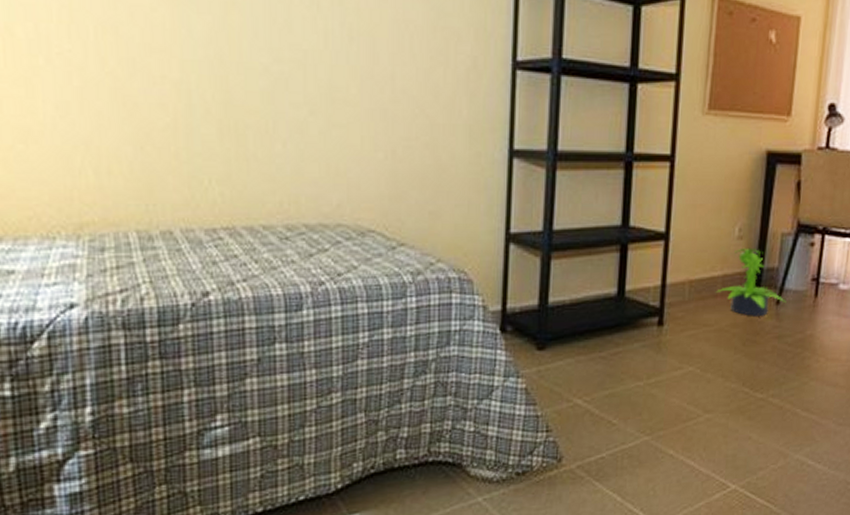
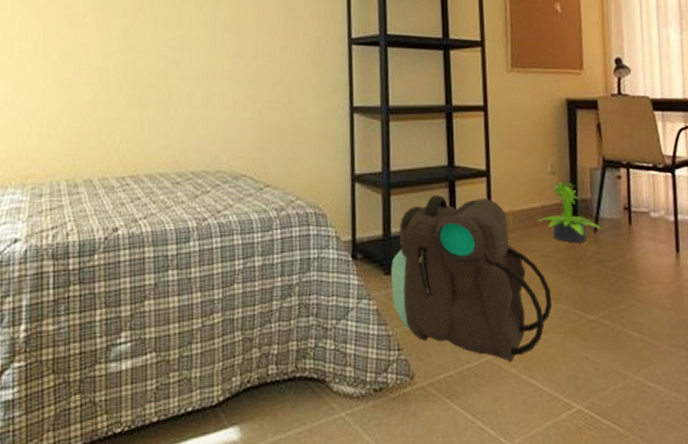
backpack: none [544,260,722,443] -> present [391,195,553,362]

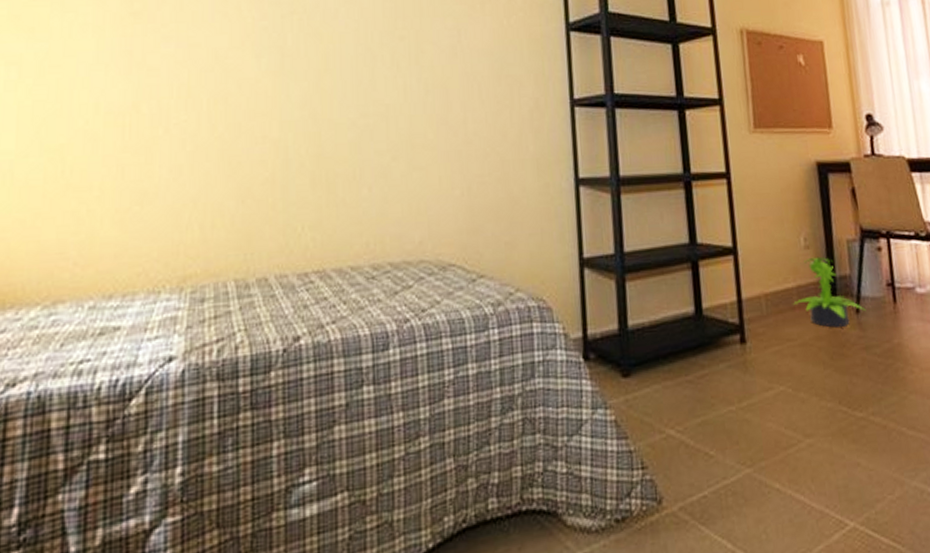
backpack: present [391,195,553,362] -> none [629,278,816,475]

